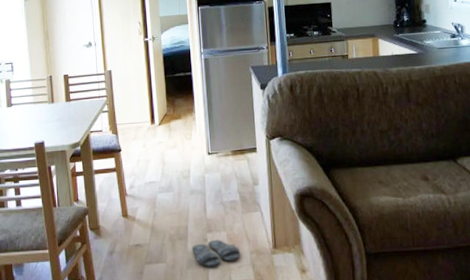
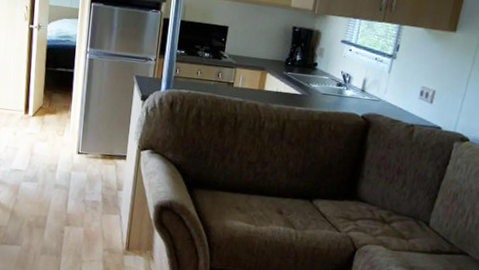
slippers: present [191,239,240,266] -> none [48,232,94,256]

